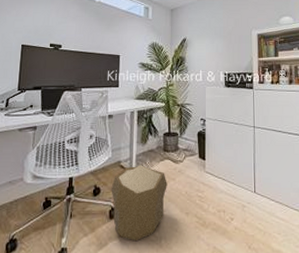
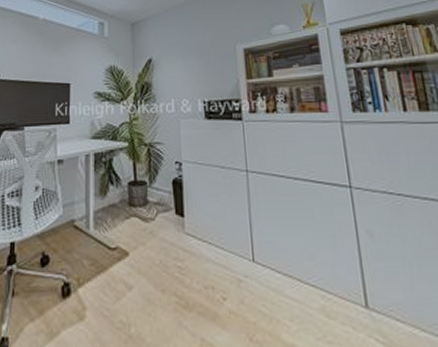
pouf: present [111,165,167,242] -> none [63,225,136,330]

